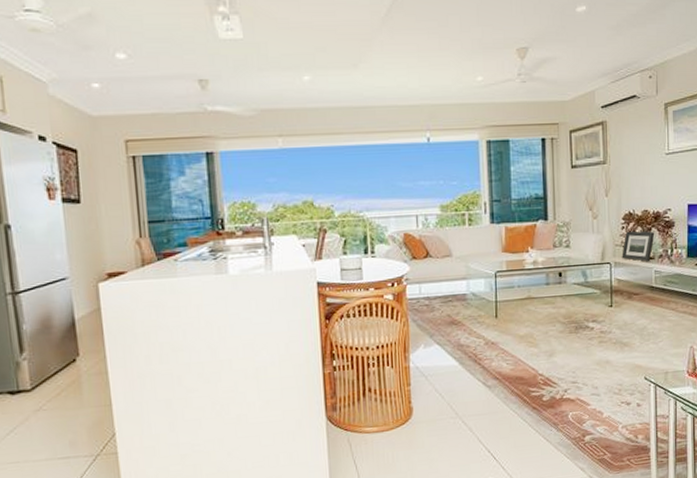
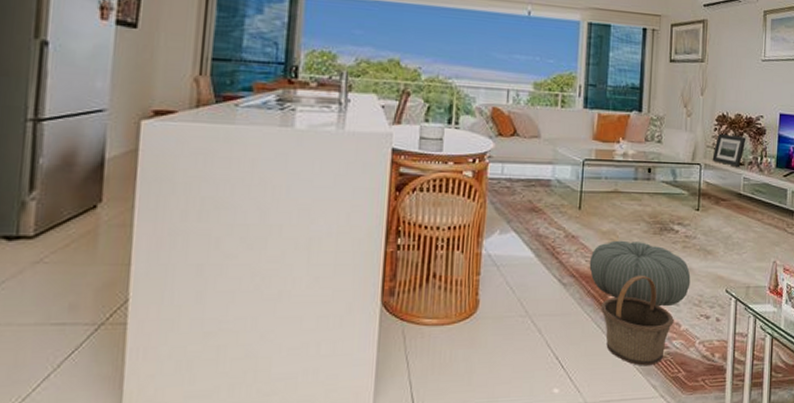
pouf: none [510,341,609,399] -> present [589,240,691,307]
basket: none [525,371,596,452] -> present [600,274,674,366]

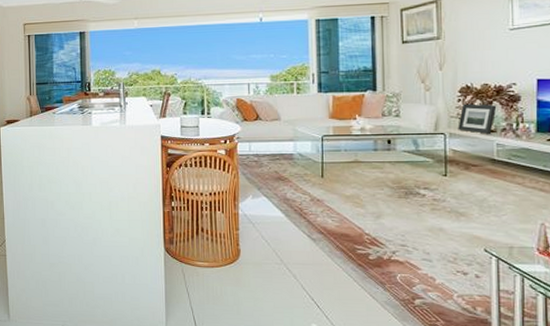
pouf: present [589,240,691,307] -> none [336,203,443,262]
basket: present [600,274,674,366] -> none [350,233,427,313]

